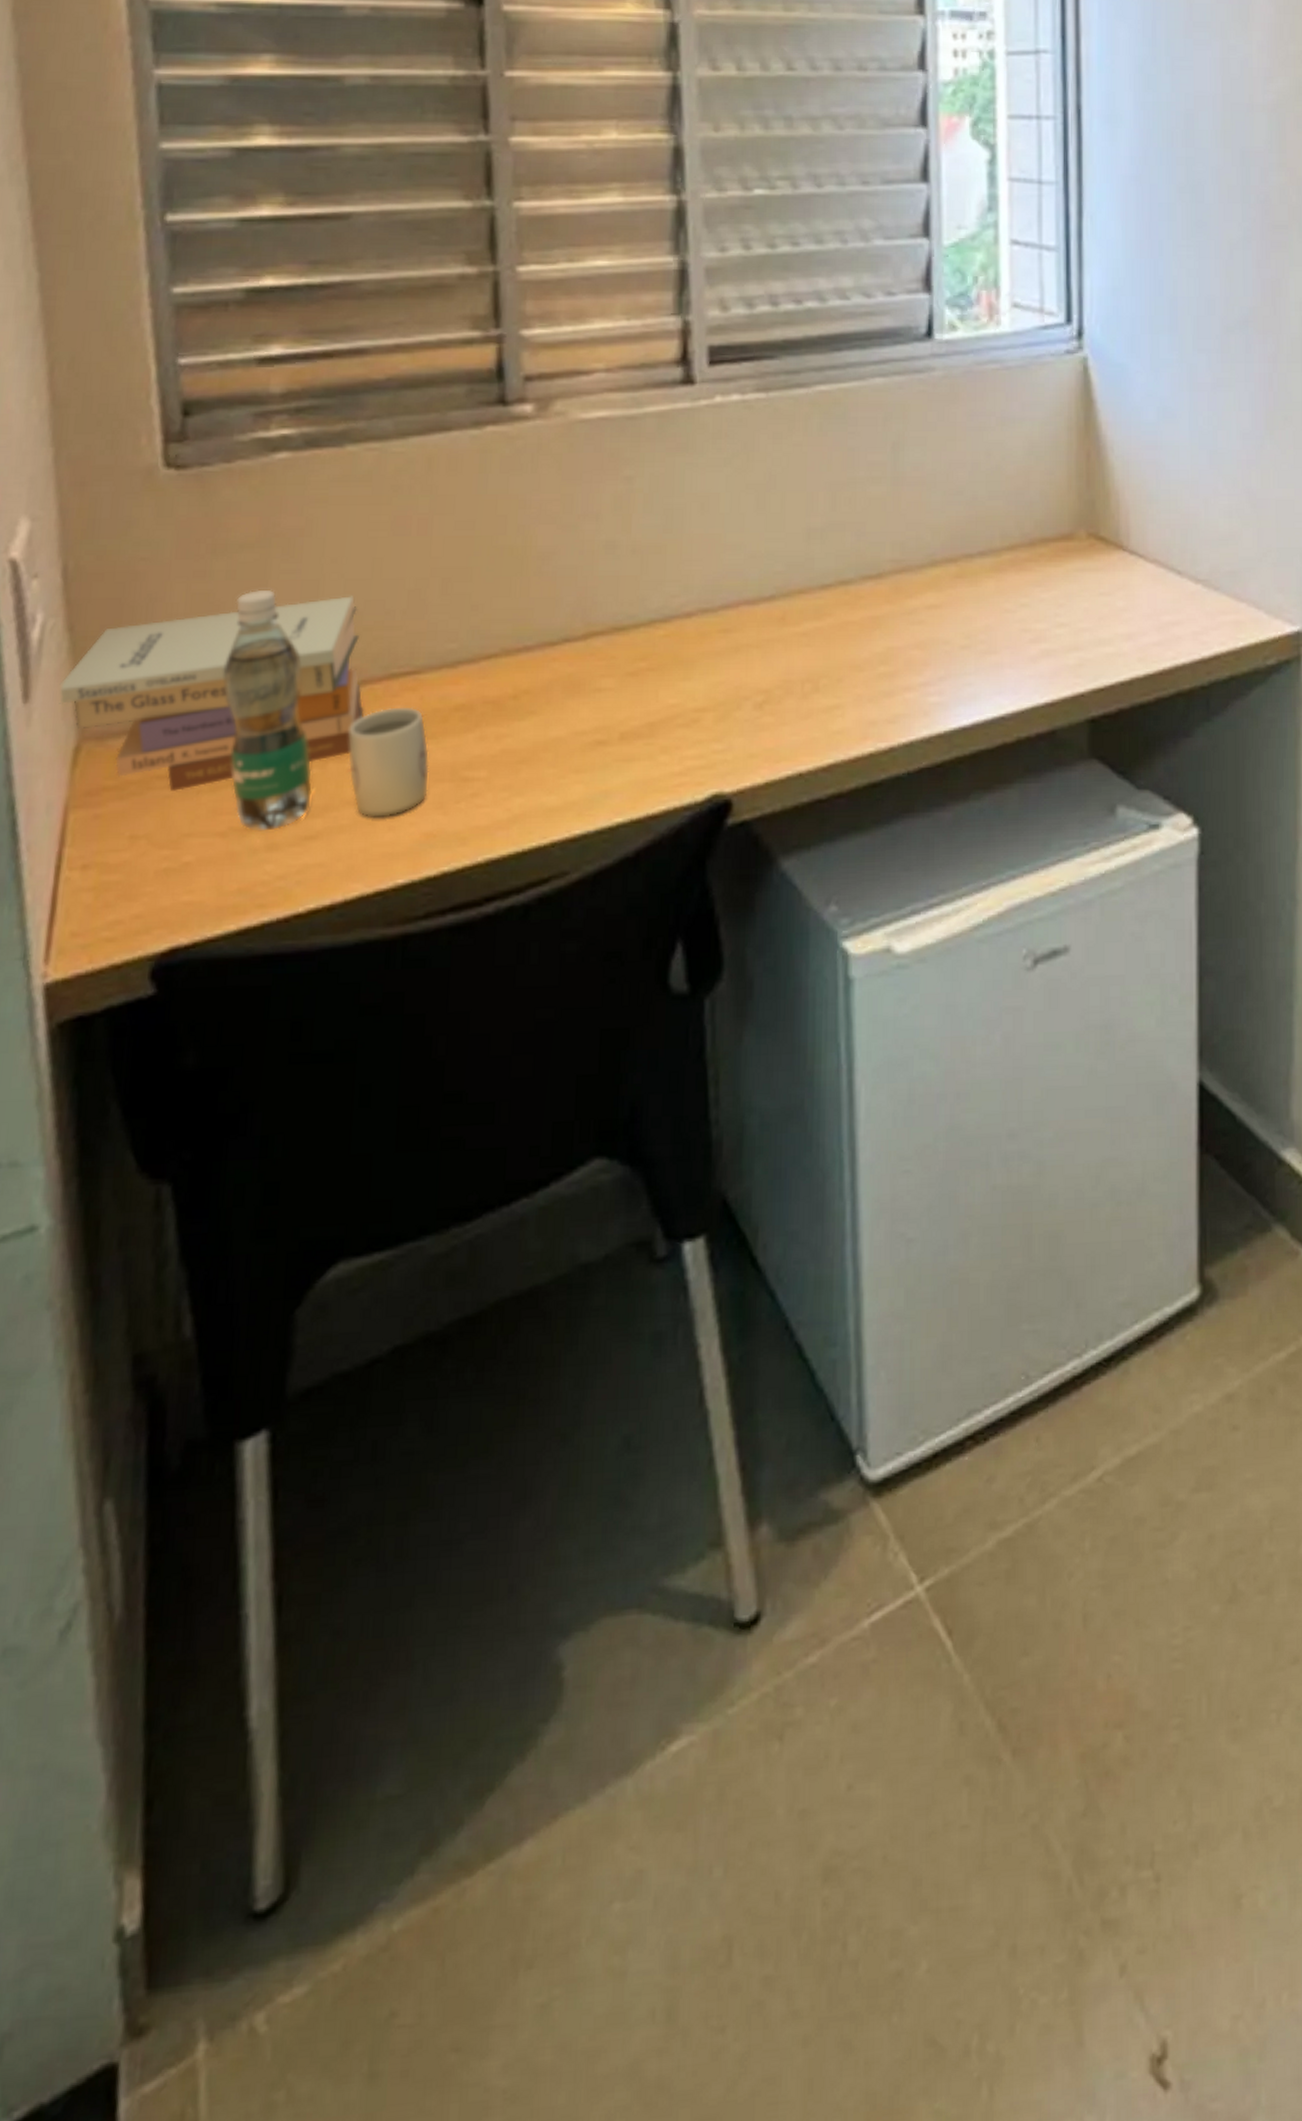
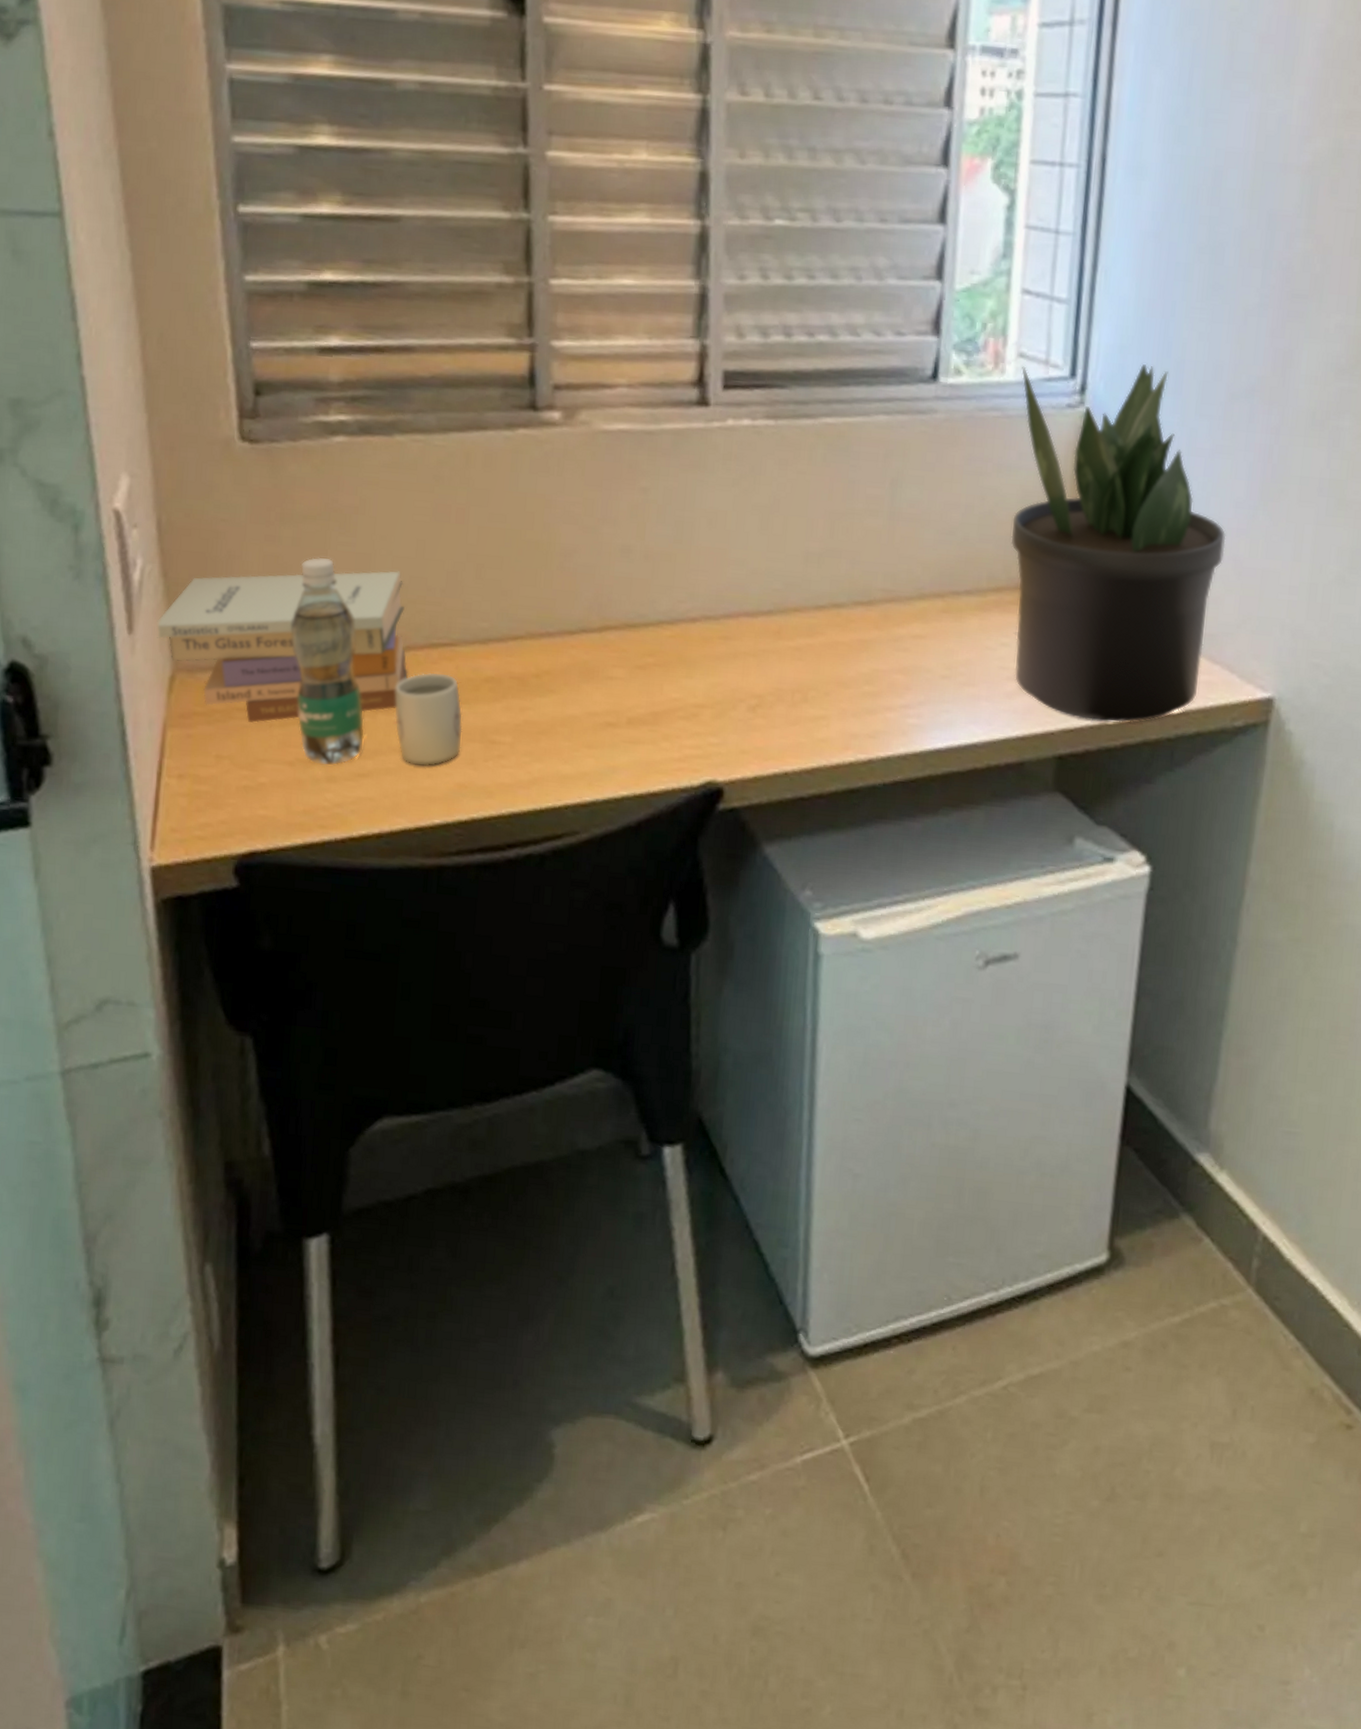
planter: none [1017,305,1237,675] -> present [1011,364,1226,722]

